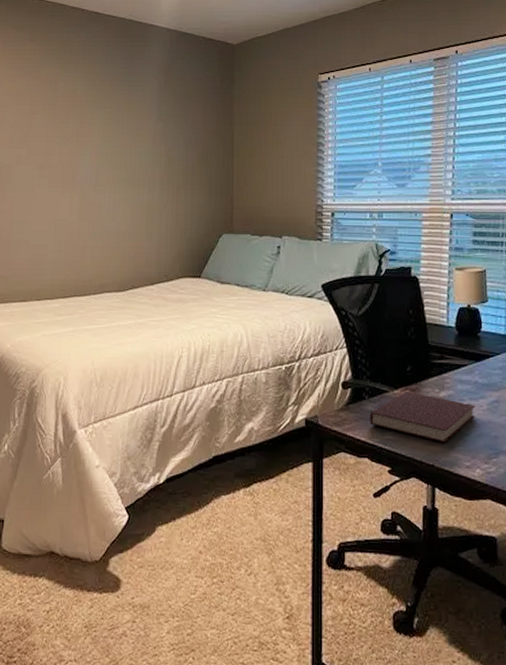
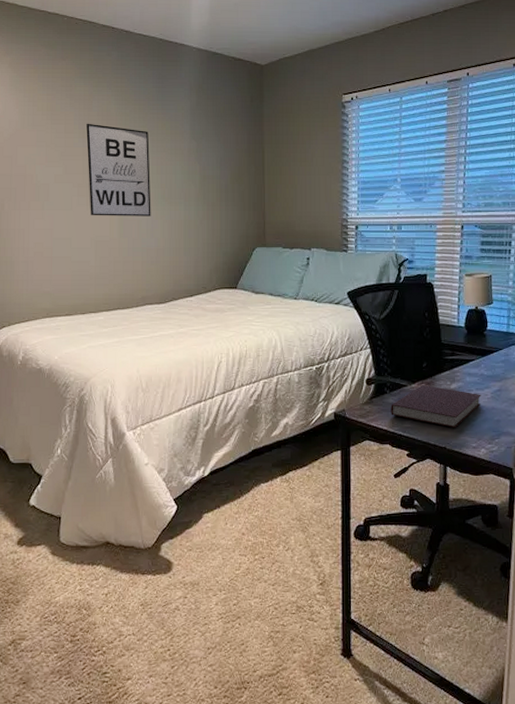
wall art: none [50,104,114,200] -> present [86,123,151,216]

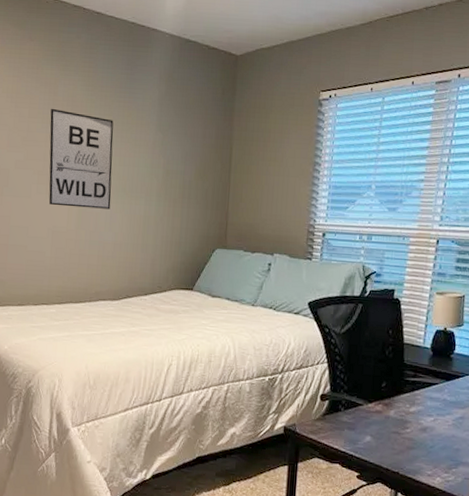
notebook: present [391,385,481,428] -> none [343,406,442,453]

